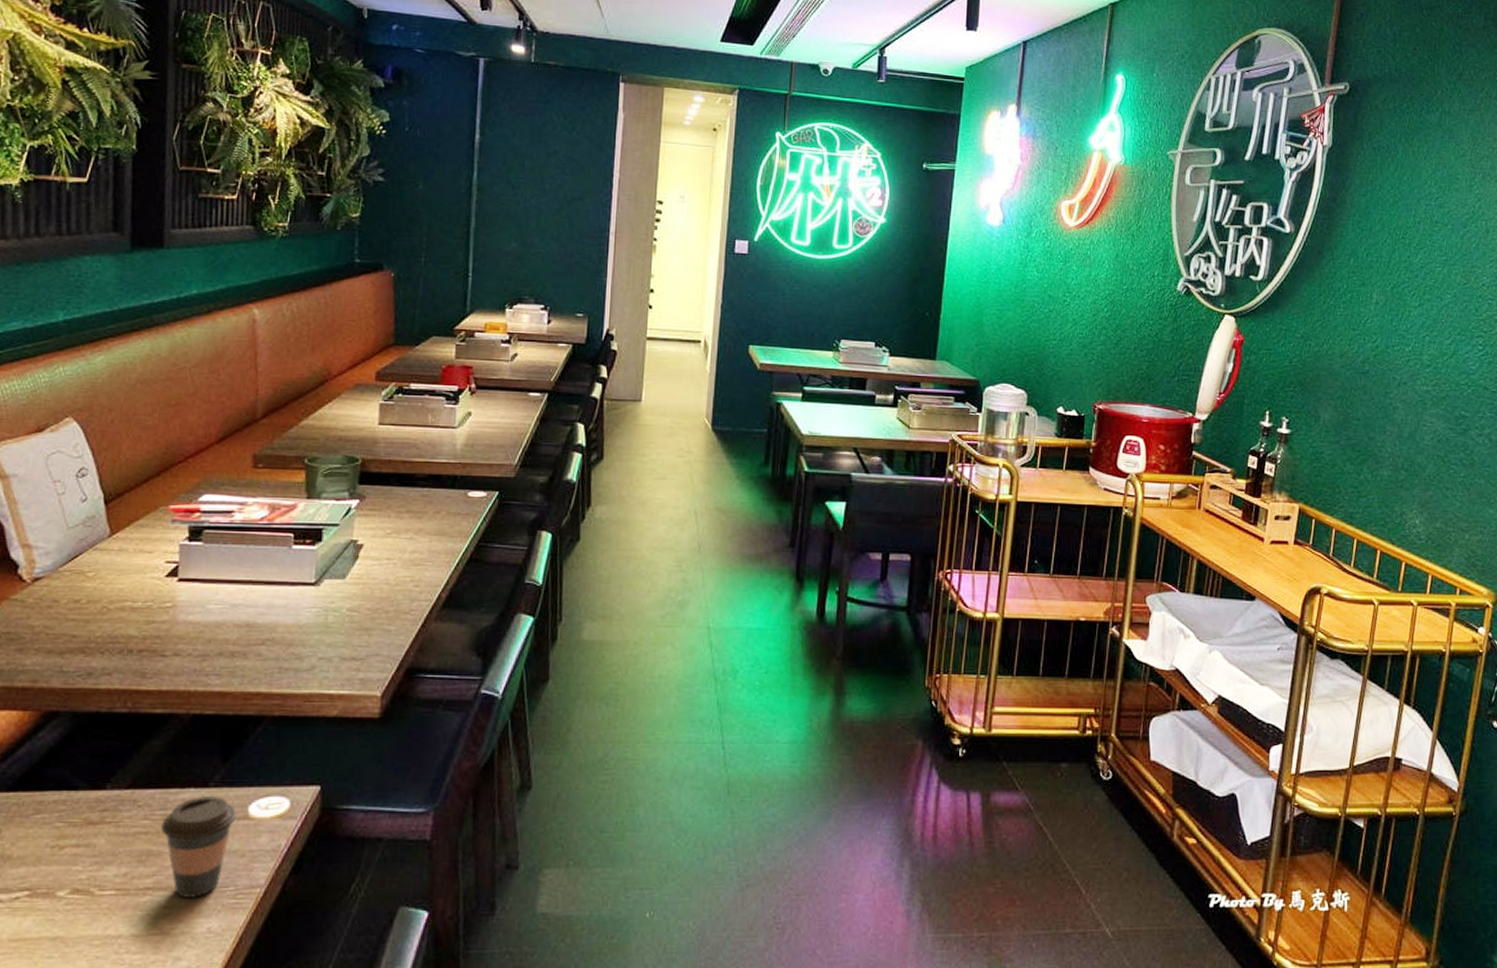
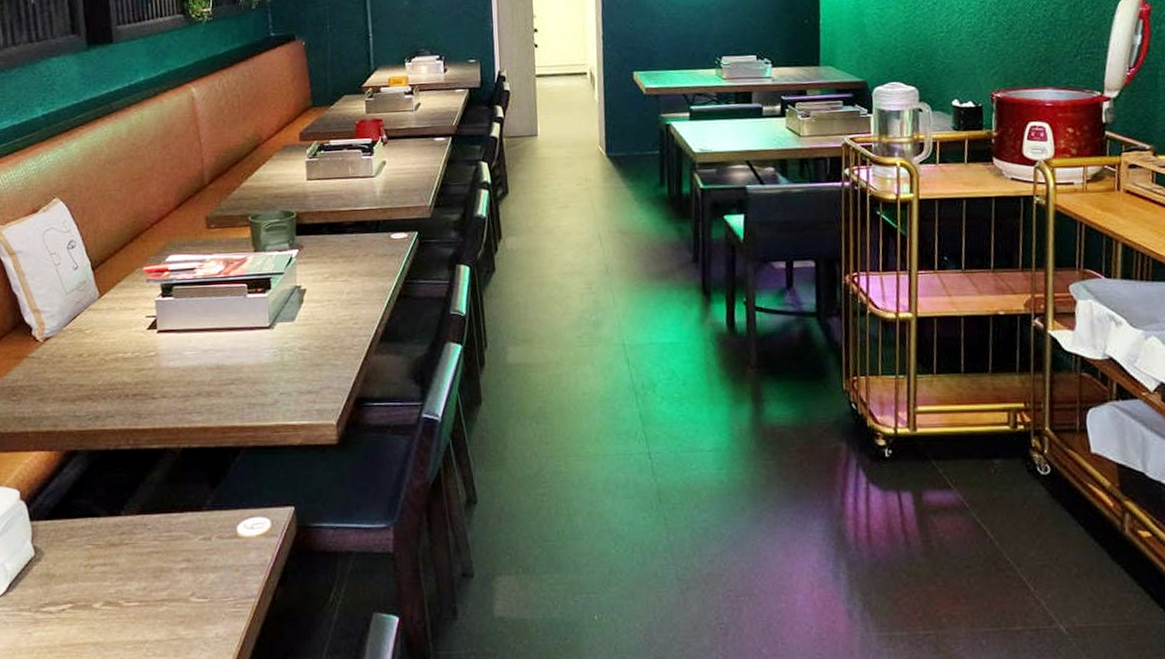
coffee cup: present [161,797,237,898] -> none [168,519,228,608]

